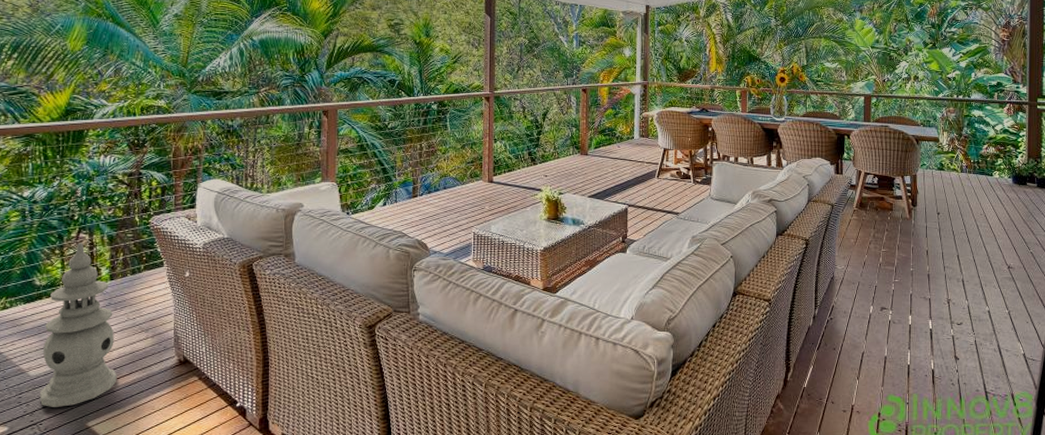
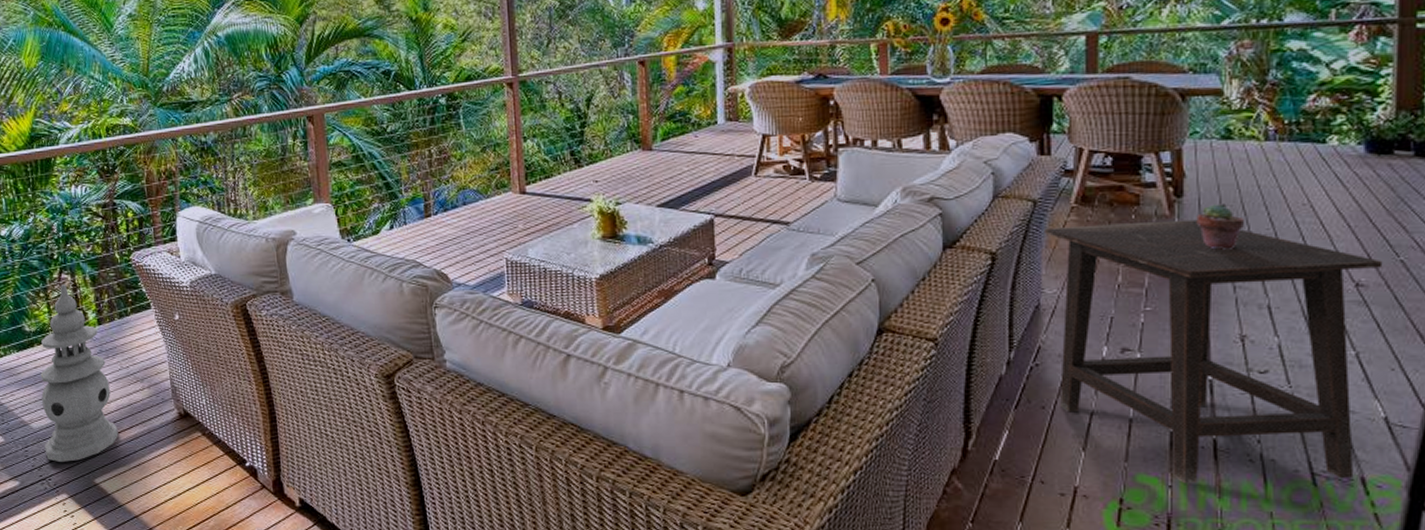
side table: none [838,221,1022,401] -> present [1045,219,1383,484]
potted succulent: none [924,212,950,242] -> present [1196,204,1244,250]

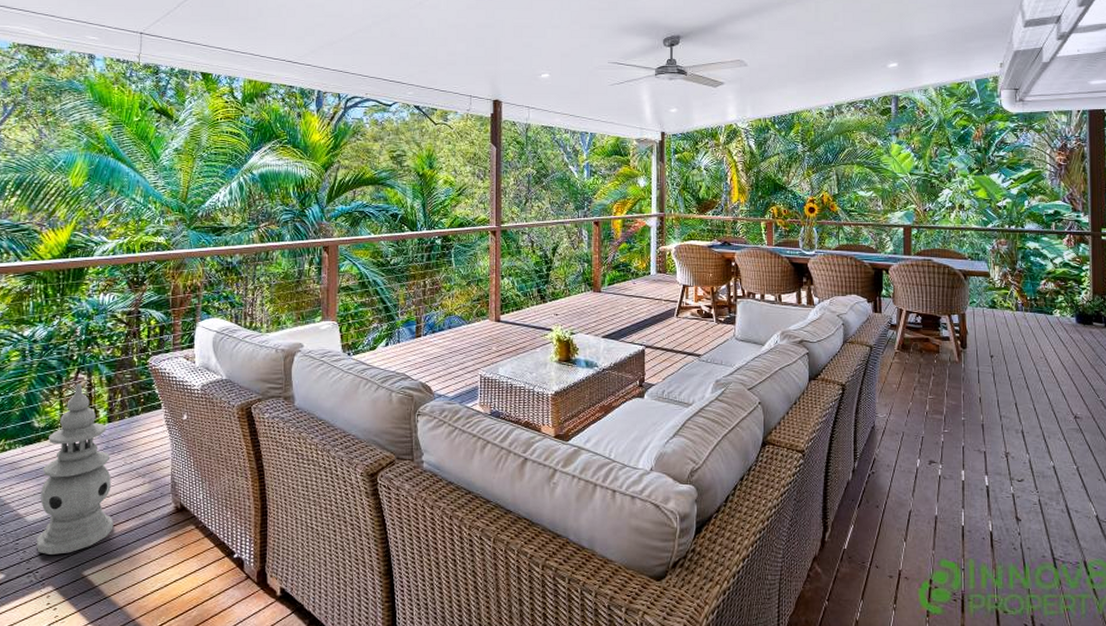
side table: present [1045,219,1383,484] -> none [878,365,1090,567]
potted succulent: present [1196,204,1244,250] -> none [975,354,1005,388]

